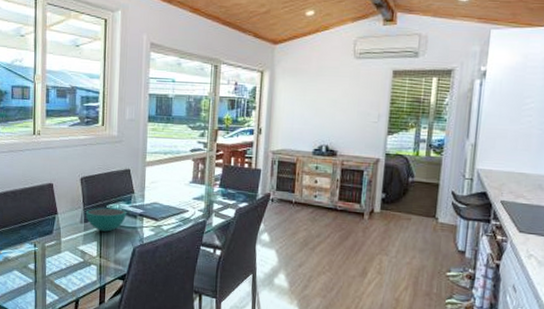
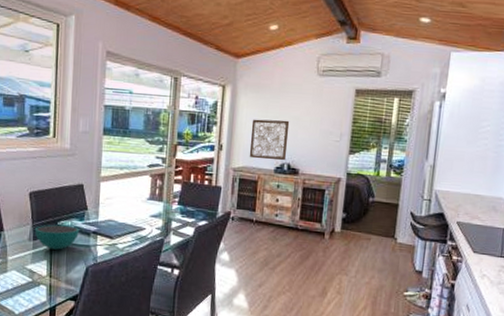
wall art: none [287,103,327,143] -> present [249,119,290,161]

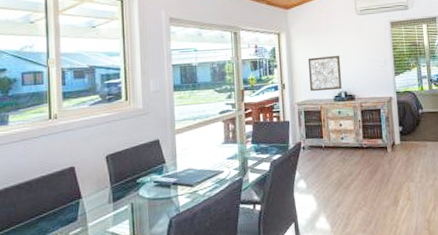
bowl: present [34,224,79,250] -> none [114,181,159,208]

